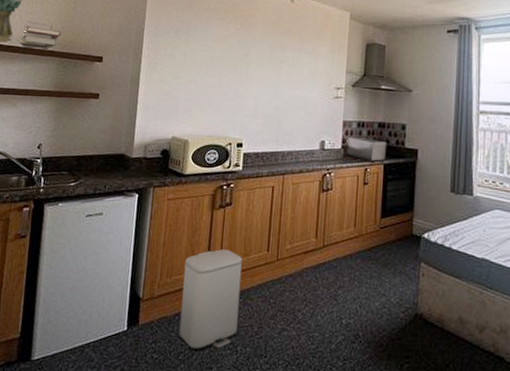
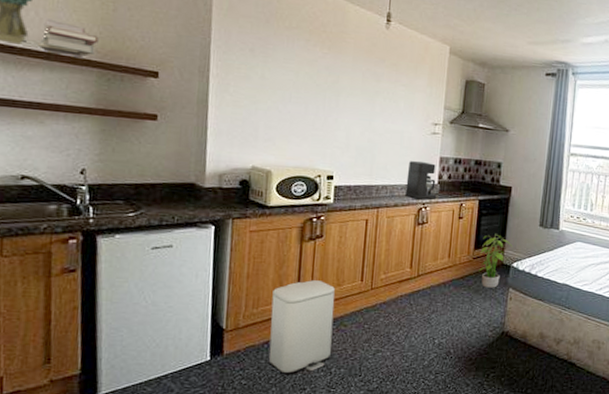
coffee maker: none [310,125,341,166] -> present [405,161,437,200]
toaster: present [347,136,387,163] -> none [443,172,483,199]
potted plant: none [387,200,422,262] -> present [479,234,513,288]

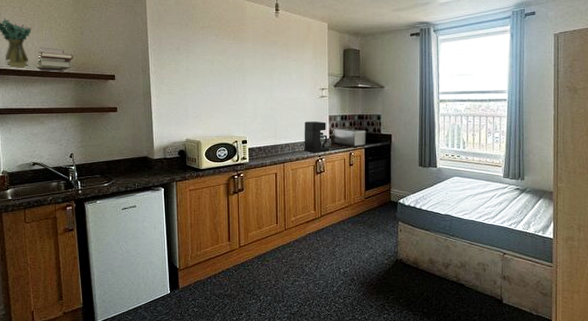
pedal bin: present [268,280,335,375] -> none [210,225,258,303]
toaster: none [443,172,483,199] -> present [334,128,366,148]
potted plant: present [479,234,513,288] -> none [371,176,398,222]

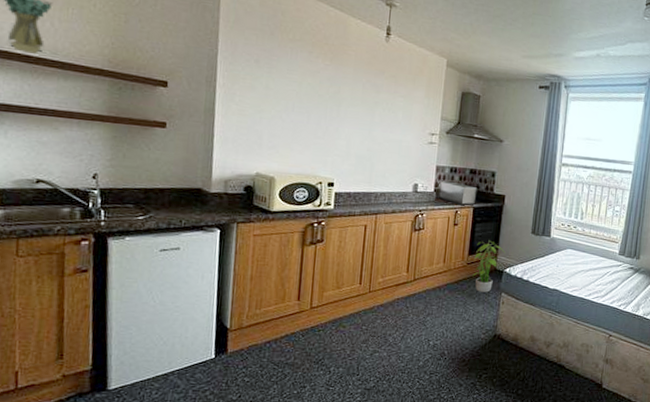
books: present [35,47,73,72] -> none [53,30,111,67]
coffee maker: present [304,121,330,153] -> none [402,169,433,207]
potted plant: none [371,176,398,222] -> present [473,240,506,293]

